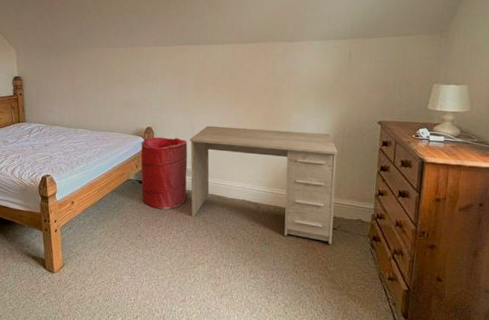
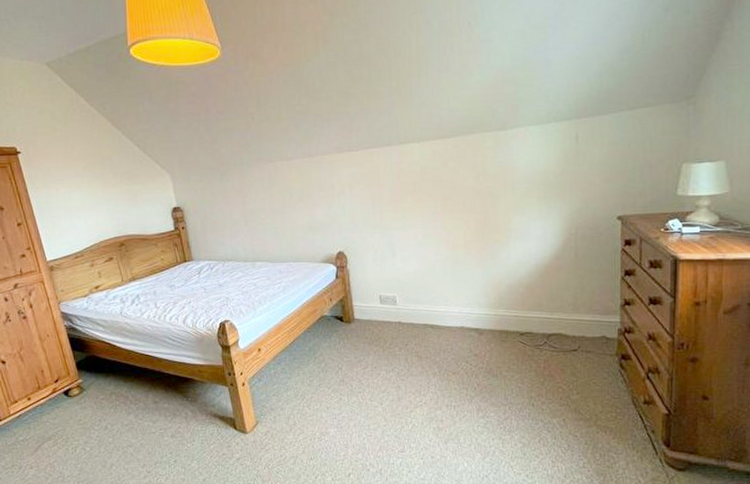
laundry hamper: present [141,137,188,210] -> none [333,261,394,347]
desk: present [189,125,338,244] -> none [390,237,572,368]

